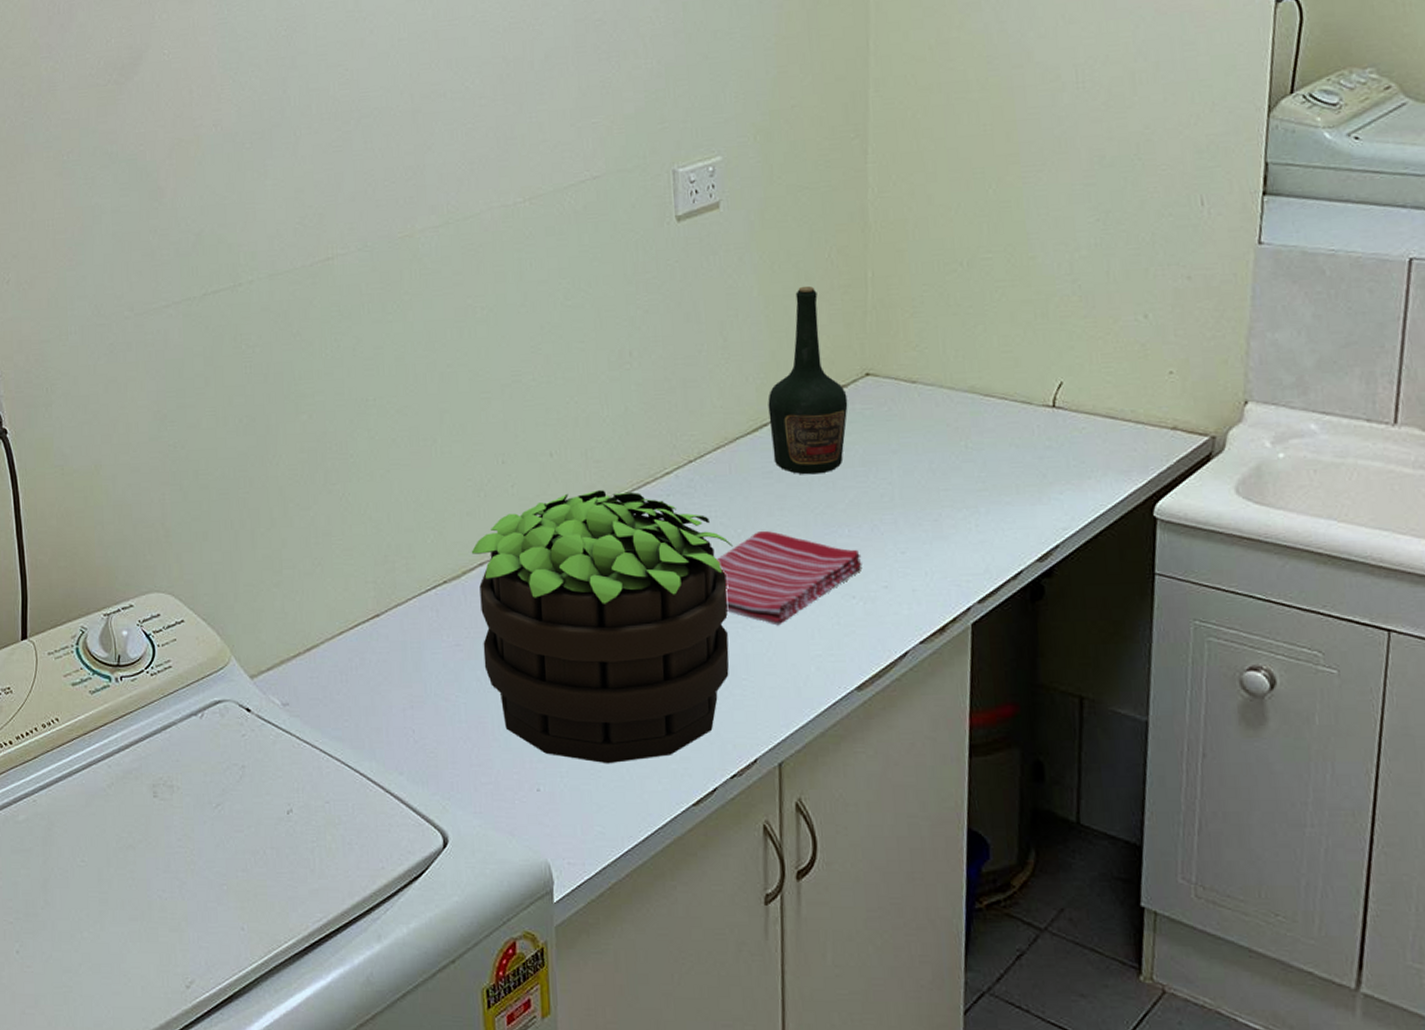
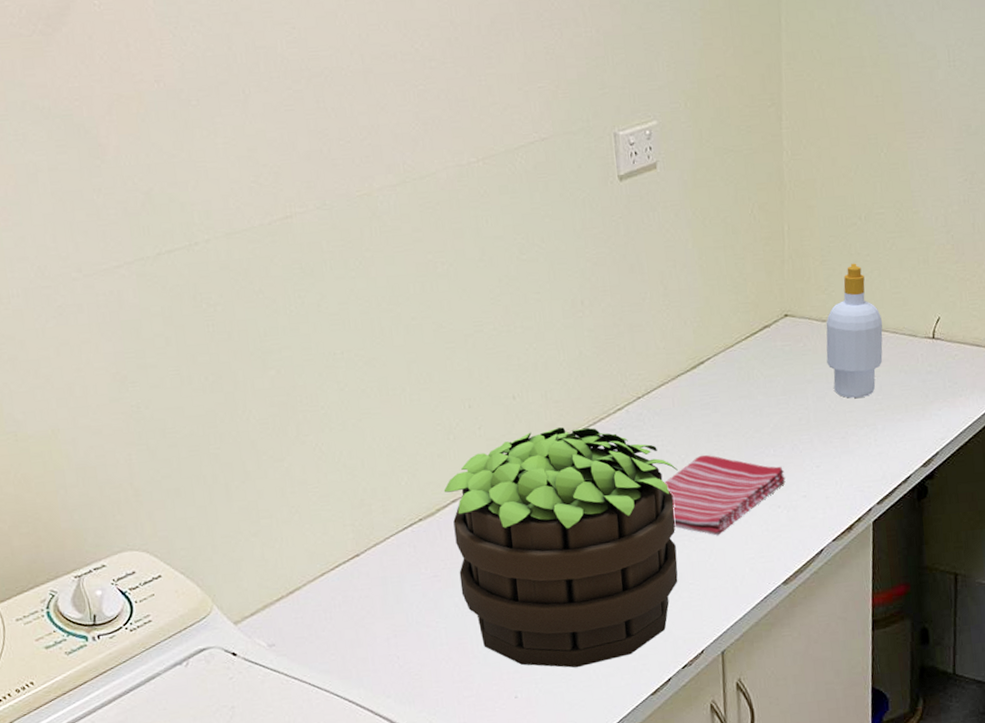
bottle: present [768,286,848,475] -> none [703,238,771,405]
soap bottle: none [916,316,989,474] -> present [826,263,883,398]

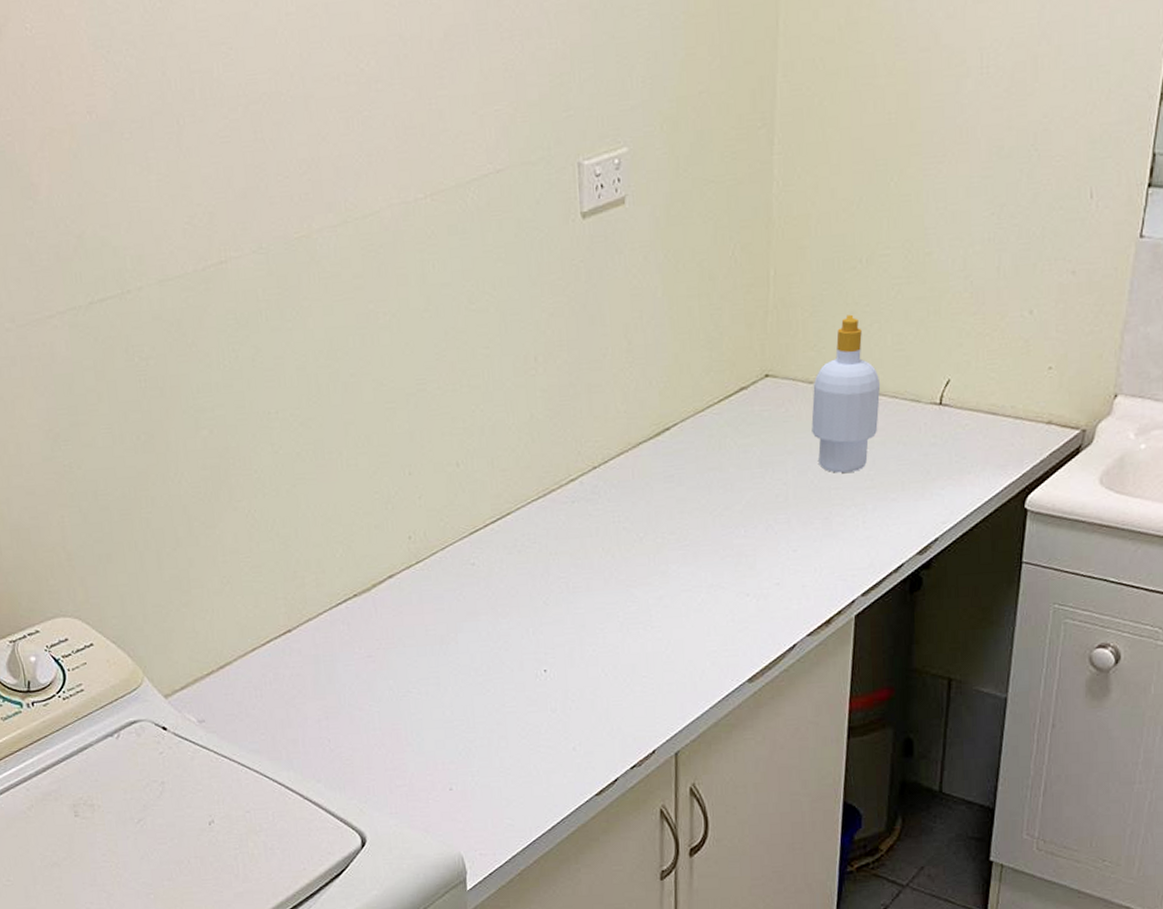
potted plant: present [443,427,678,668] -> none [380,499,635,762]
dish towel: present [664,454,785,536] -> none [619,533,757,625]

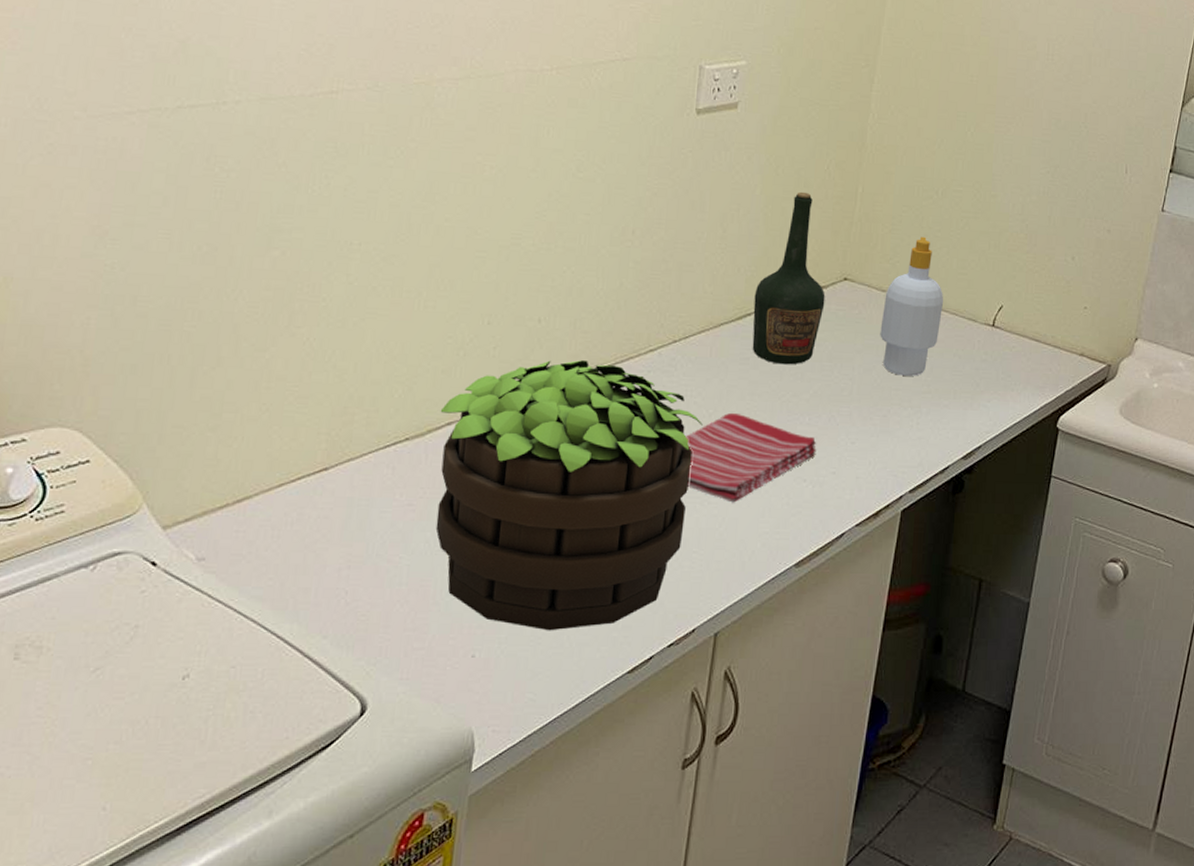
potted plant: none [380,499,635,762] -> present [435,360,703,631]
dish towel: none [619,533,757,625] -> present [685,412,817,503]
bottle: none [670,285,748,478] -> present [752,191,825,365]

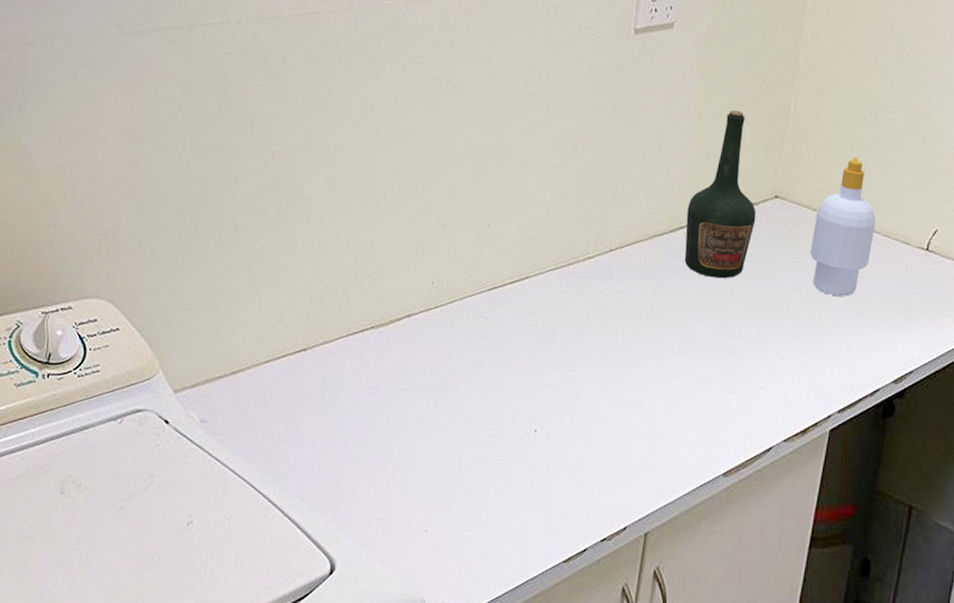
potted plant: present [435,360,703,631] -> none [395,262,636,515]
dish towel: present [685,412,817,503] -> none [620,321,746,409]

